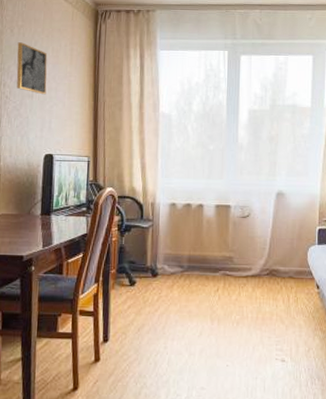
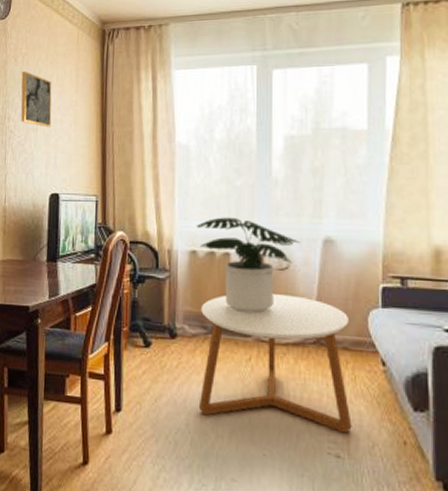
coffee table: none [175,237,294,342] -> present [198,294,352,434]
potted plant: none [176,175,259,254] -> present [197,217,300,314]

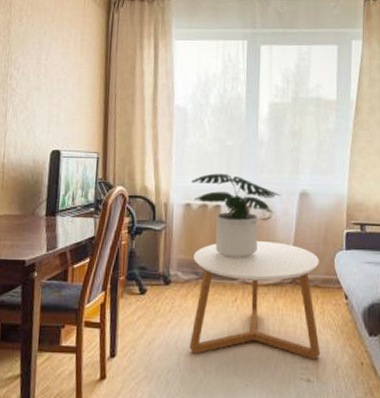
wall art: present [21,71,52,128] -> none [23,32,57,87]

